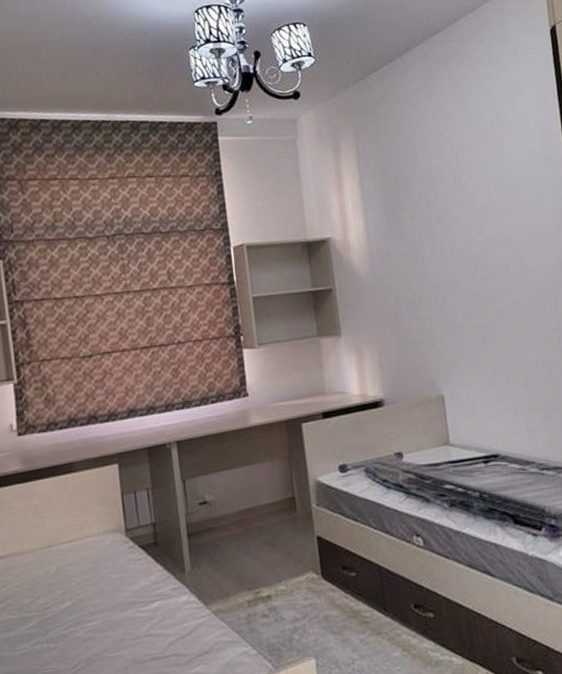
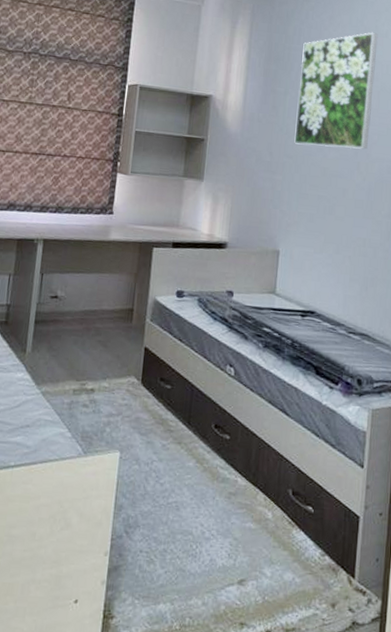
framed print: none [420,126,518,272] -> present [294,32,378,150]

